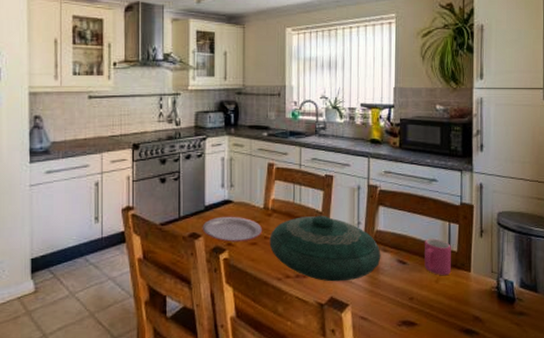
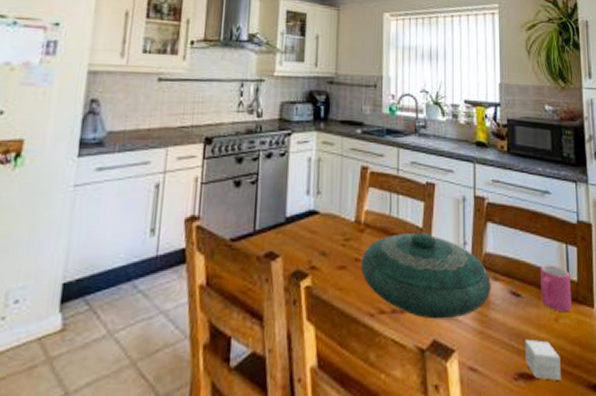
plate: present [202,216,263,243] -> none [281,231,354,266]
small box: none [408,296,439,326] -> present [525,339,561,381]

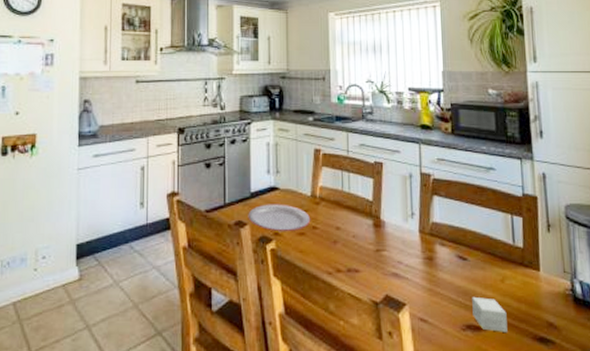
plate: none [281,231,354,266] -> present [248,204,311,232]
decorative bowl: present [360,232,491,320] -> none [318,204,439,278]
mug: present [540,265,572,313] -> none [486,233,517,275]

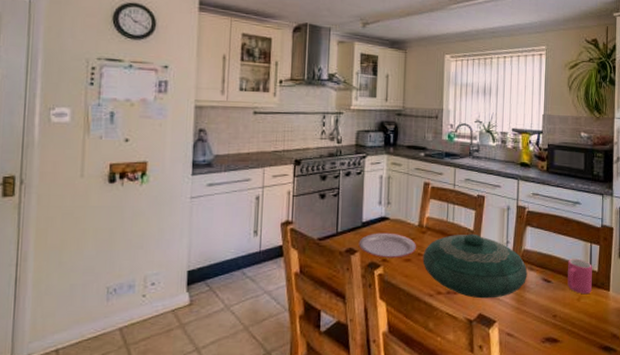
decorative bowl: none [318,204,439,278] -> present [422,233,528,299]
small box: present [472,296,508,332] -> none [552,313,580,343]
mug: none [486,233,517,275] -> present [567,259,592,295]

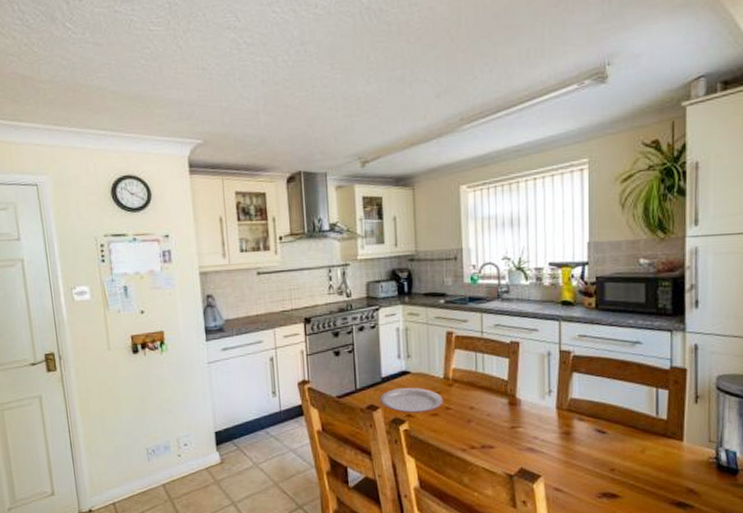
decorative bowl: present [422,233,528,299] -> none [451,383,577,453]
mug: present [567,259,592,295] -> none [627,406,659,446]

